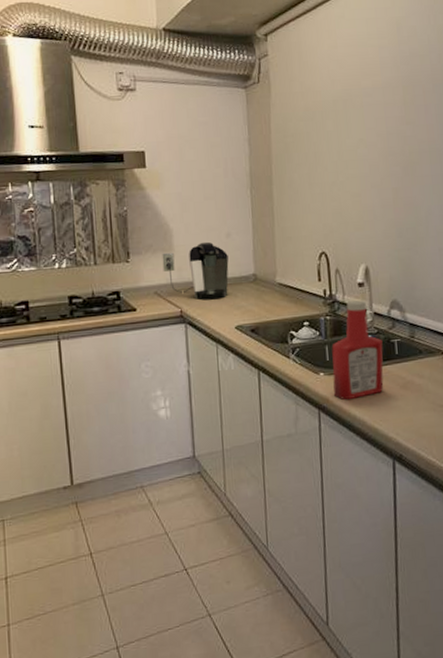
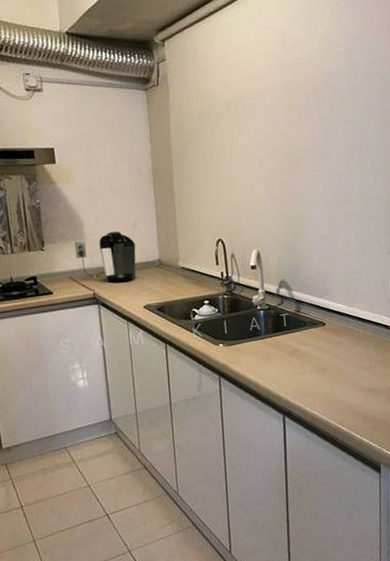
ketchup bottle: present [331,300,384,400] -> none [229,281,275,367]

